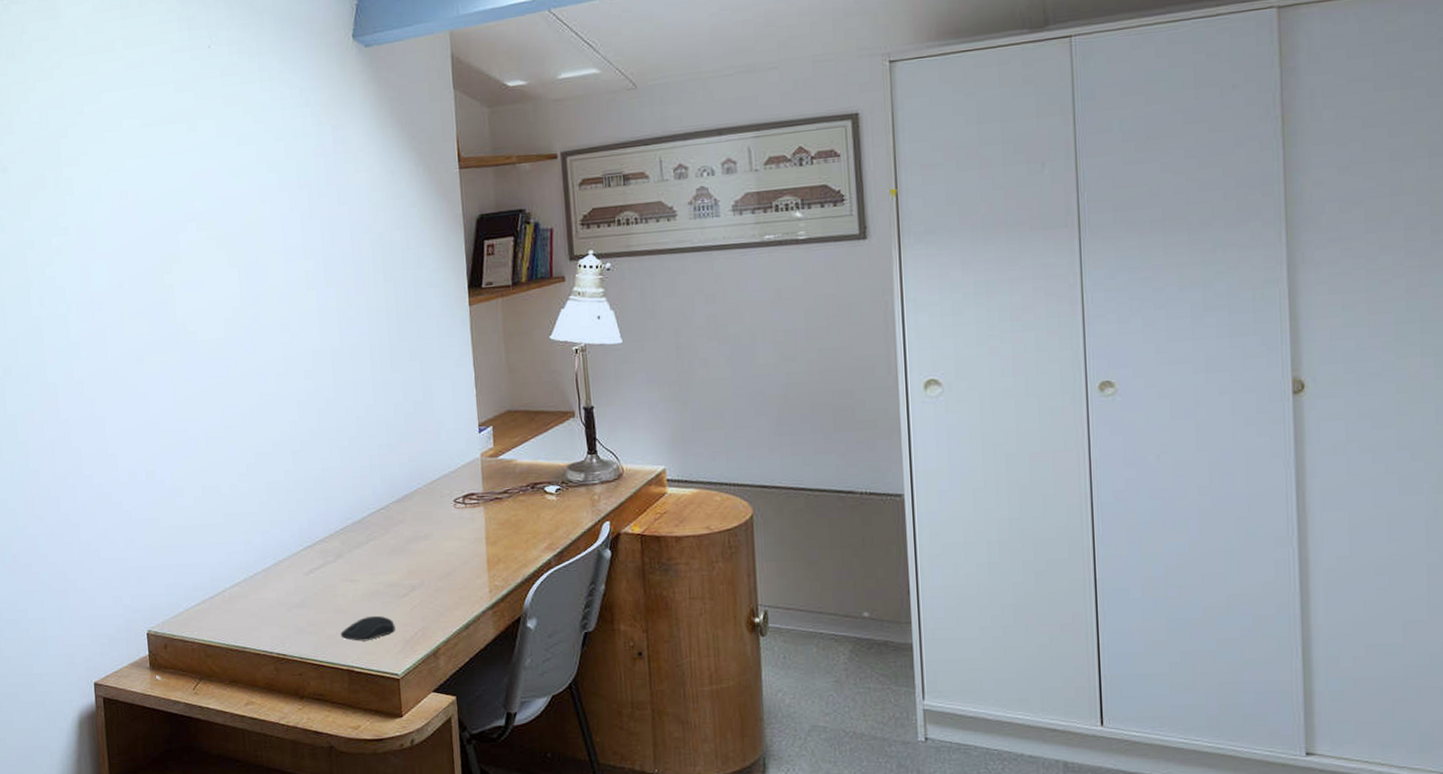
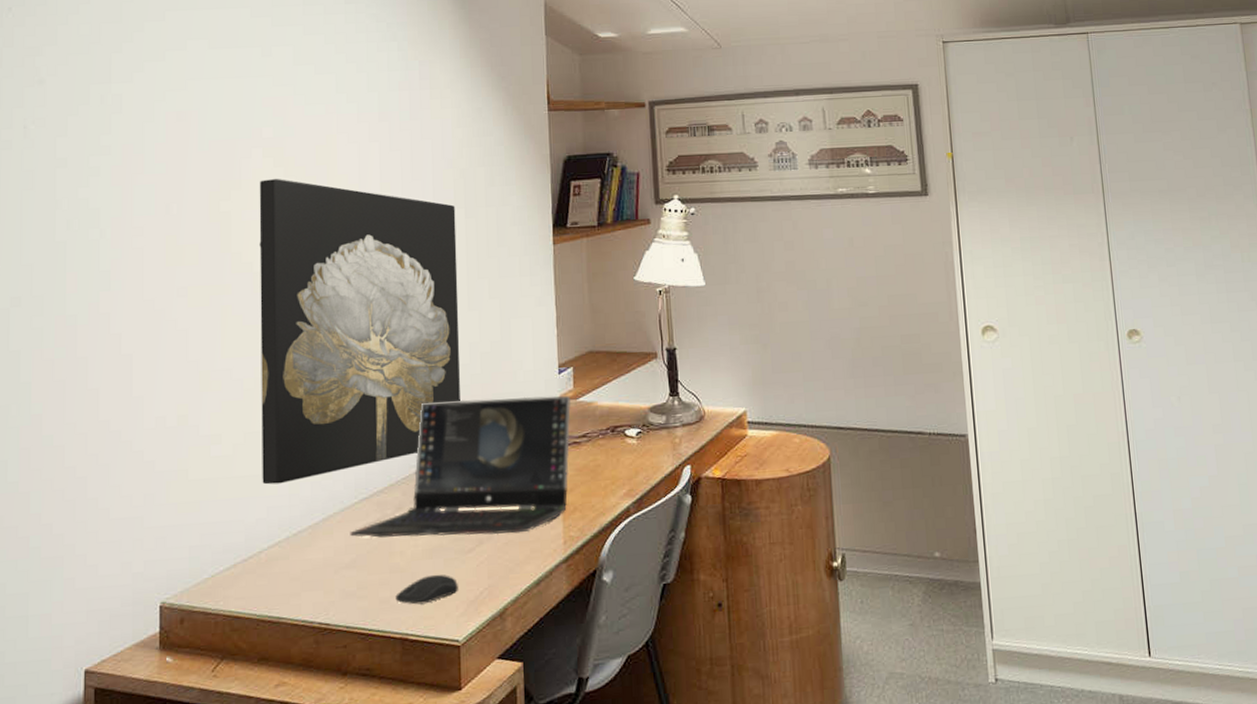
wall art: none [196,251,388,533] -> present [259,179,461,485]
laptop computer: none [298,453,492,582] -> present [350,395,571,538]

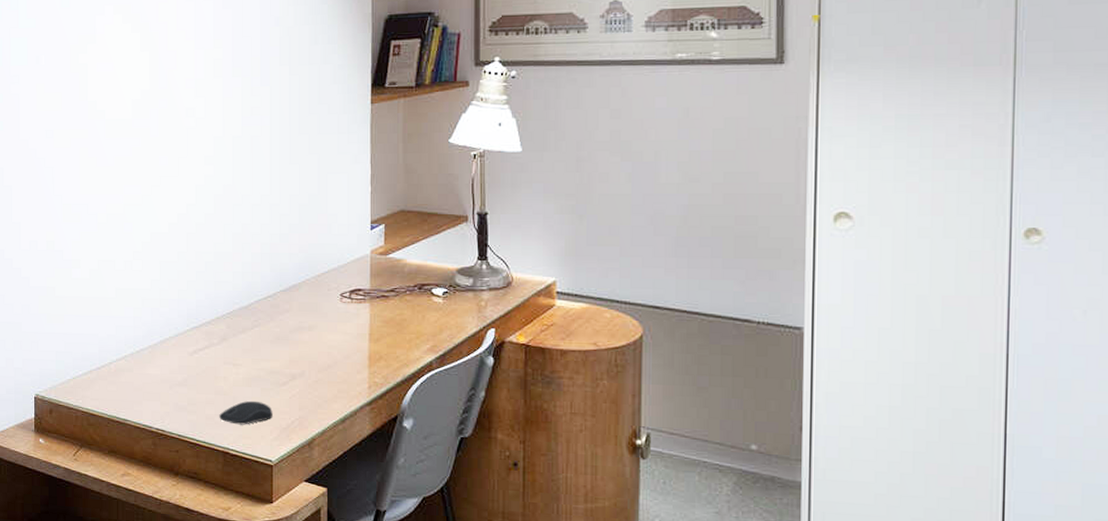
wall art: present [259,179,461,485] -> none [110,34,281,307]
laptop computer: present [350,395,571,538] -> none [182,246,381,374]

